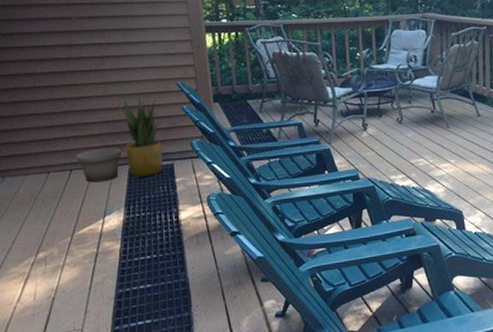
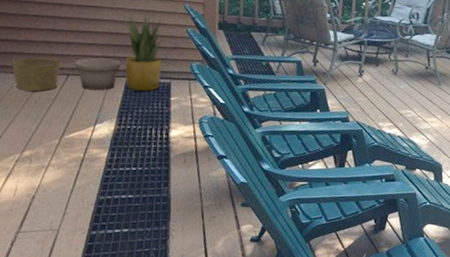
basket: none [14,155,63,192] -> present [11,55,61,92]

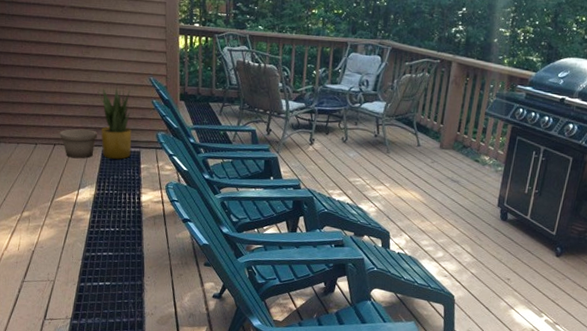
basket: present [11,55,61,92] -> none [9,127,48,160]

